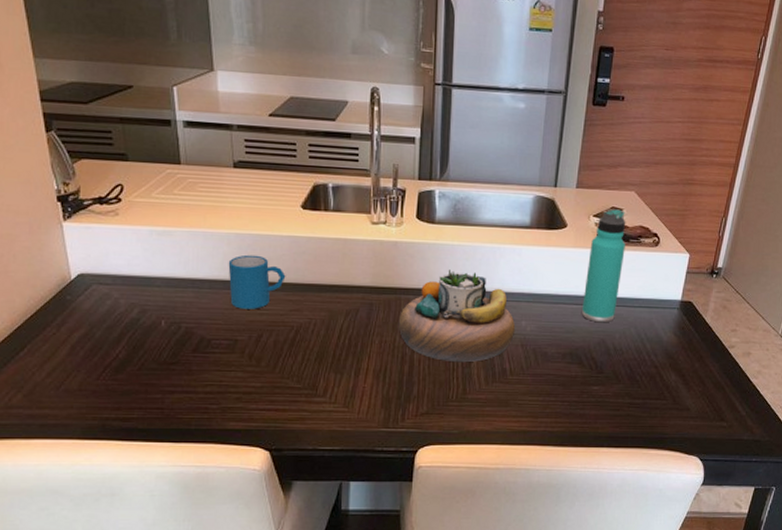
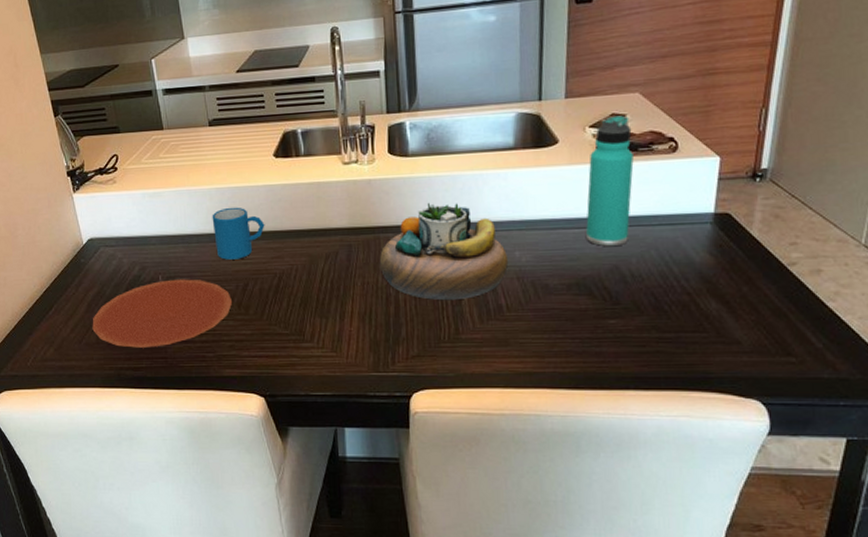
plate: none [74,325,243,397] -> present [92,279,232,348]

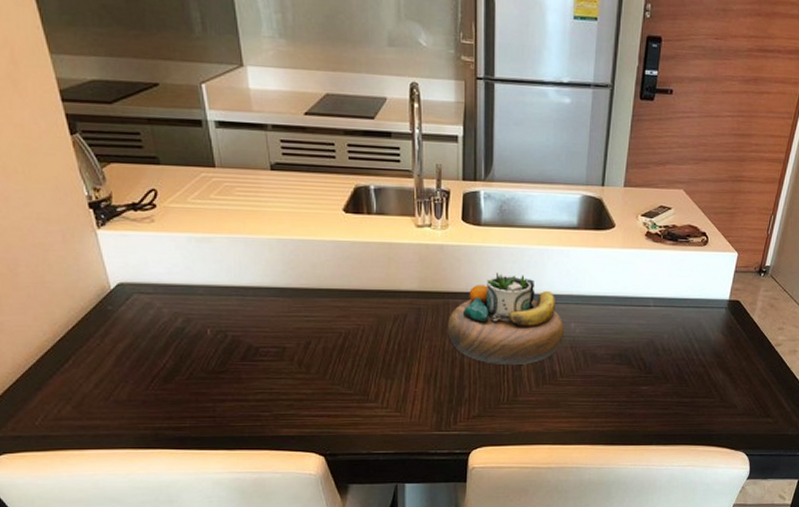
plate: present [92,279,232,348] -> none [122,334,292,406]
mug: present [212,207,265,260] -> none [271,260,331,316]
thermos bottle: present [586,115,634,247] -> none [631,208,675,324]

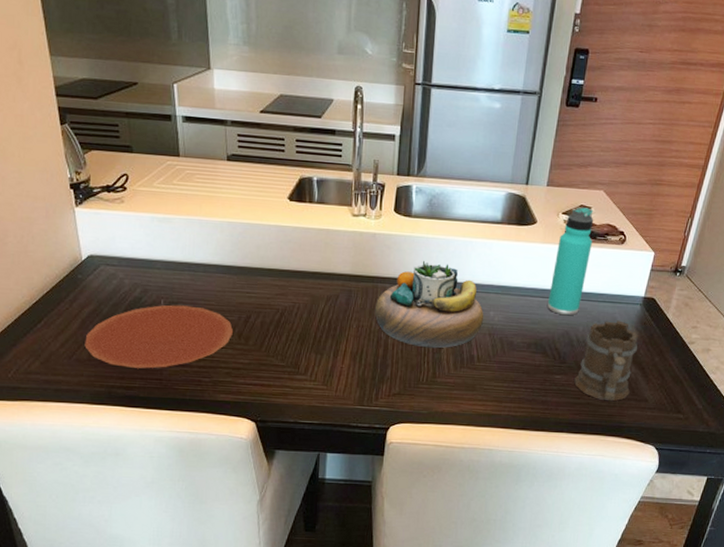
plate: none [122,334,292,406] -> present [84,305,233,369]
thermos bottle: none [631,208,675,324] -> present [548,207,594,316]
mug: none [662,326,725,410] -> present [574,320,638,402]

